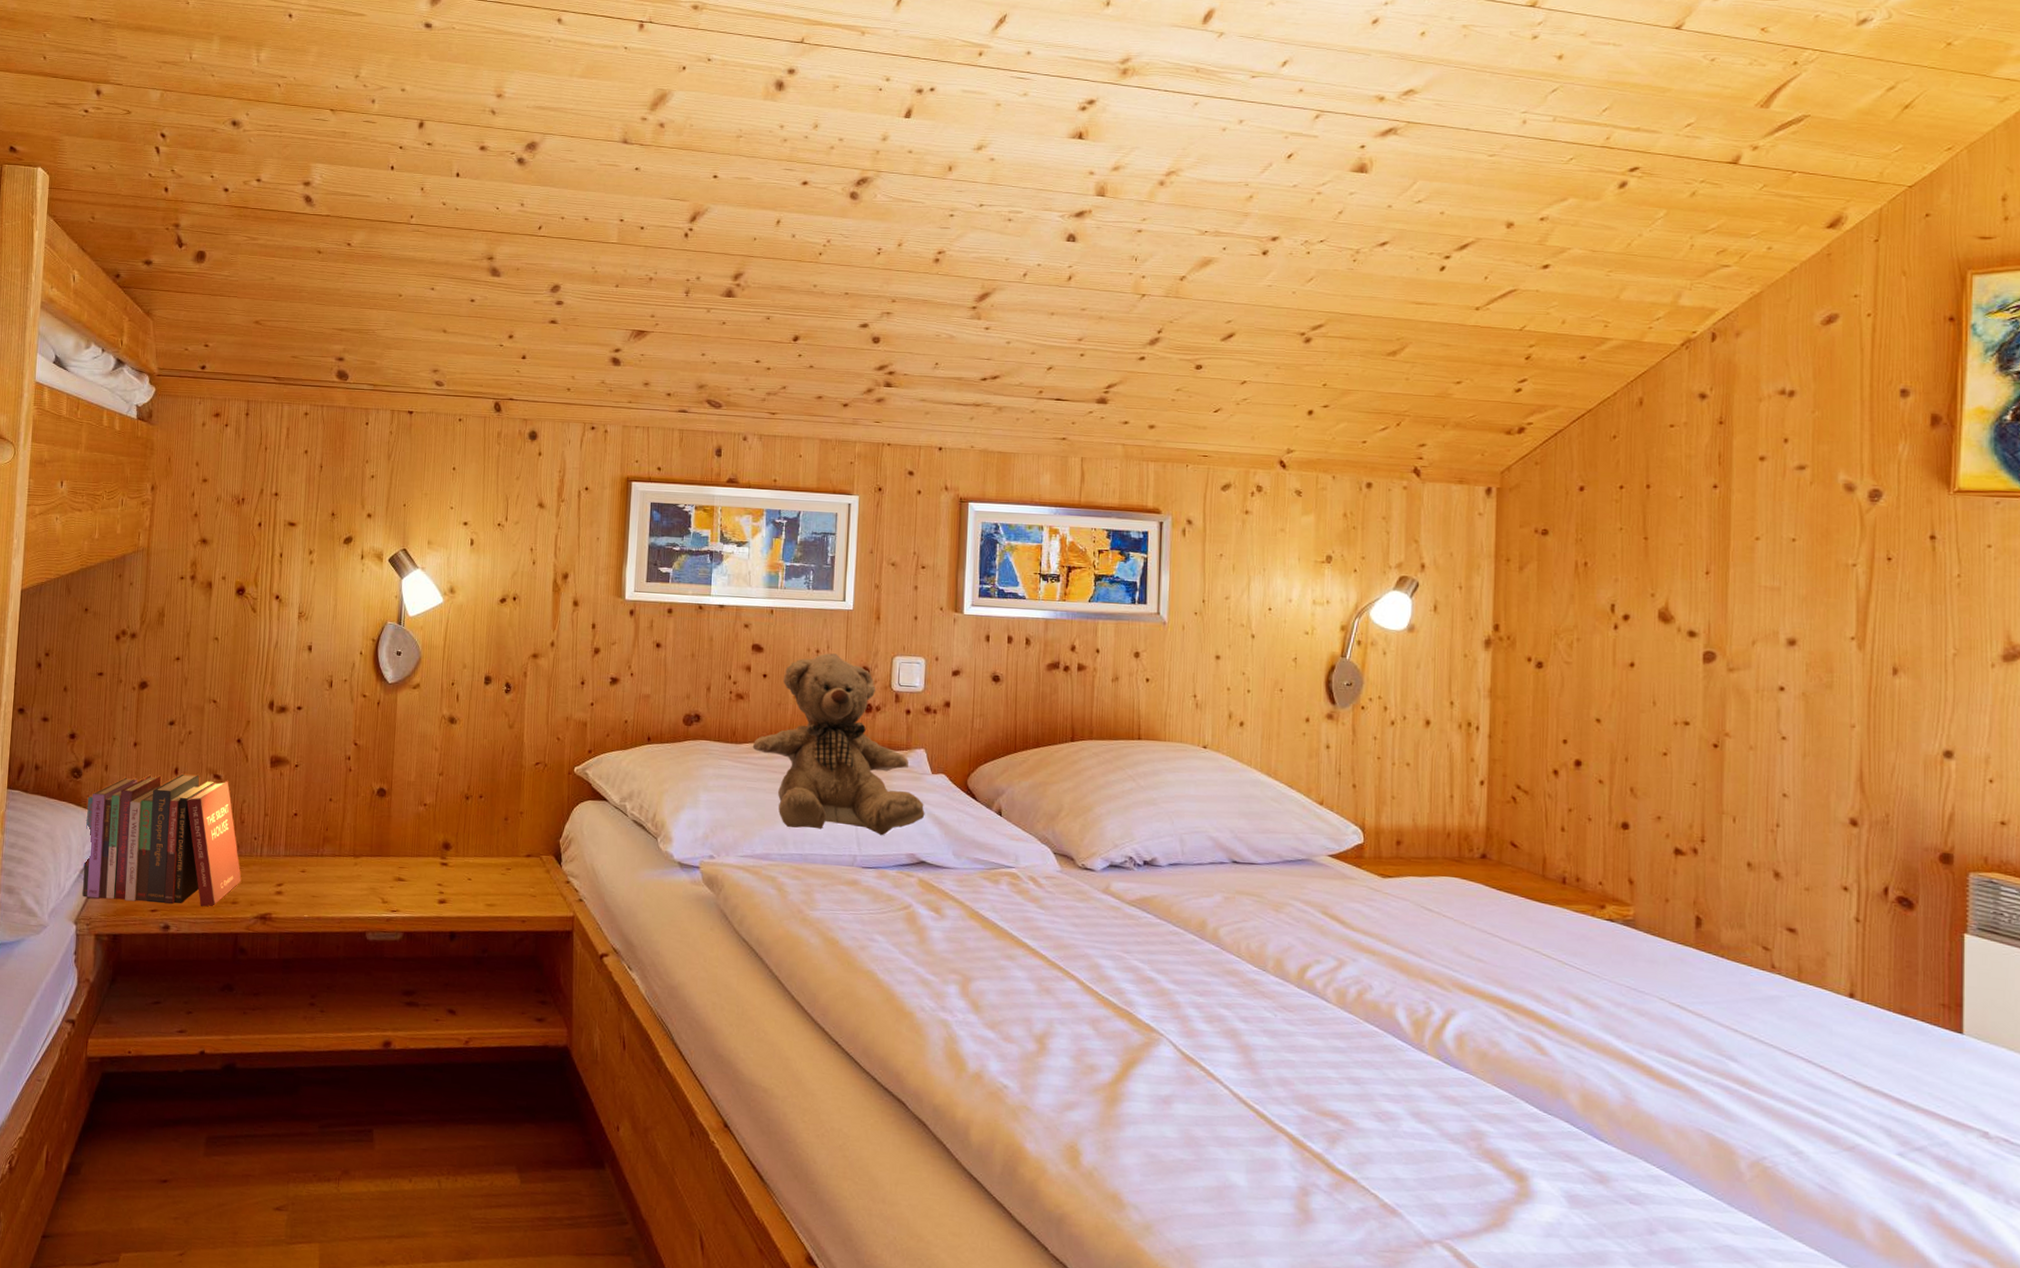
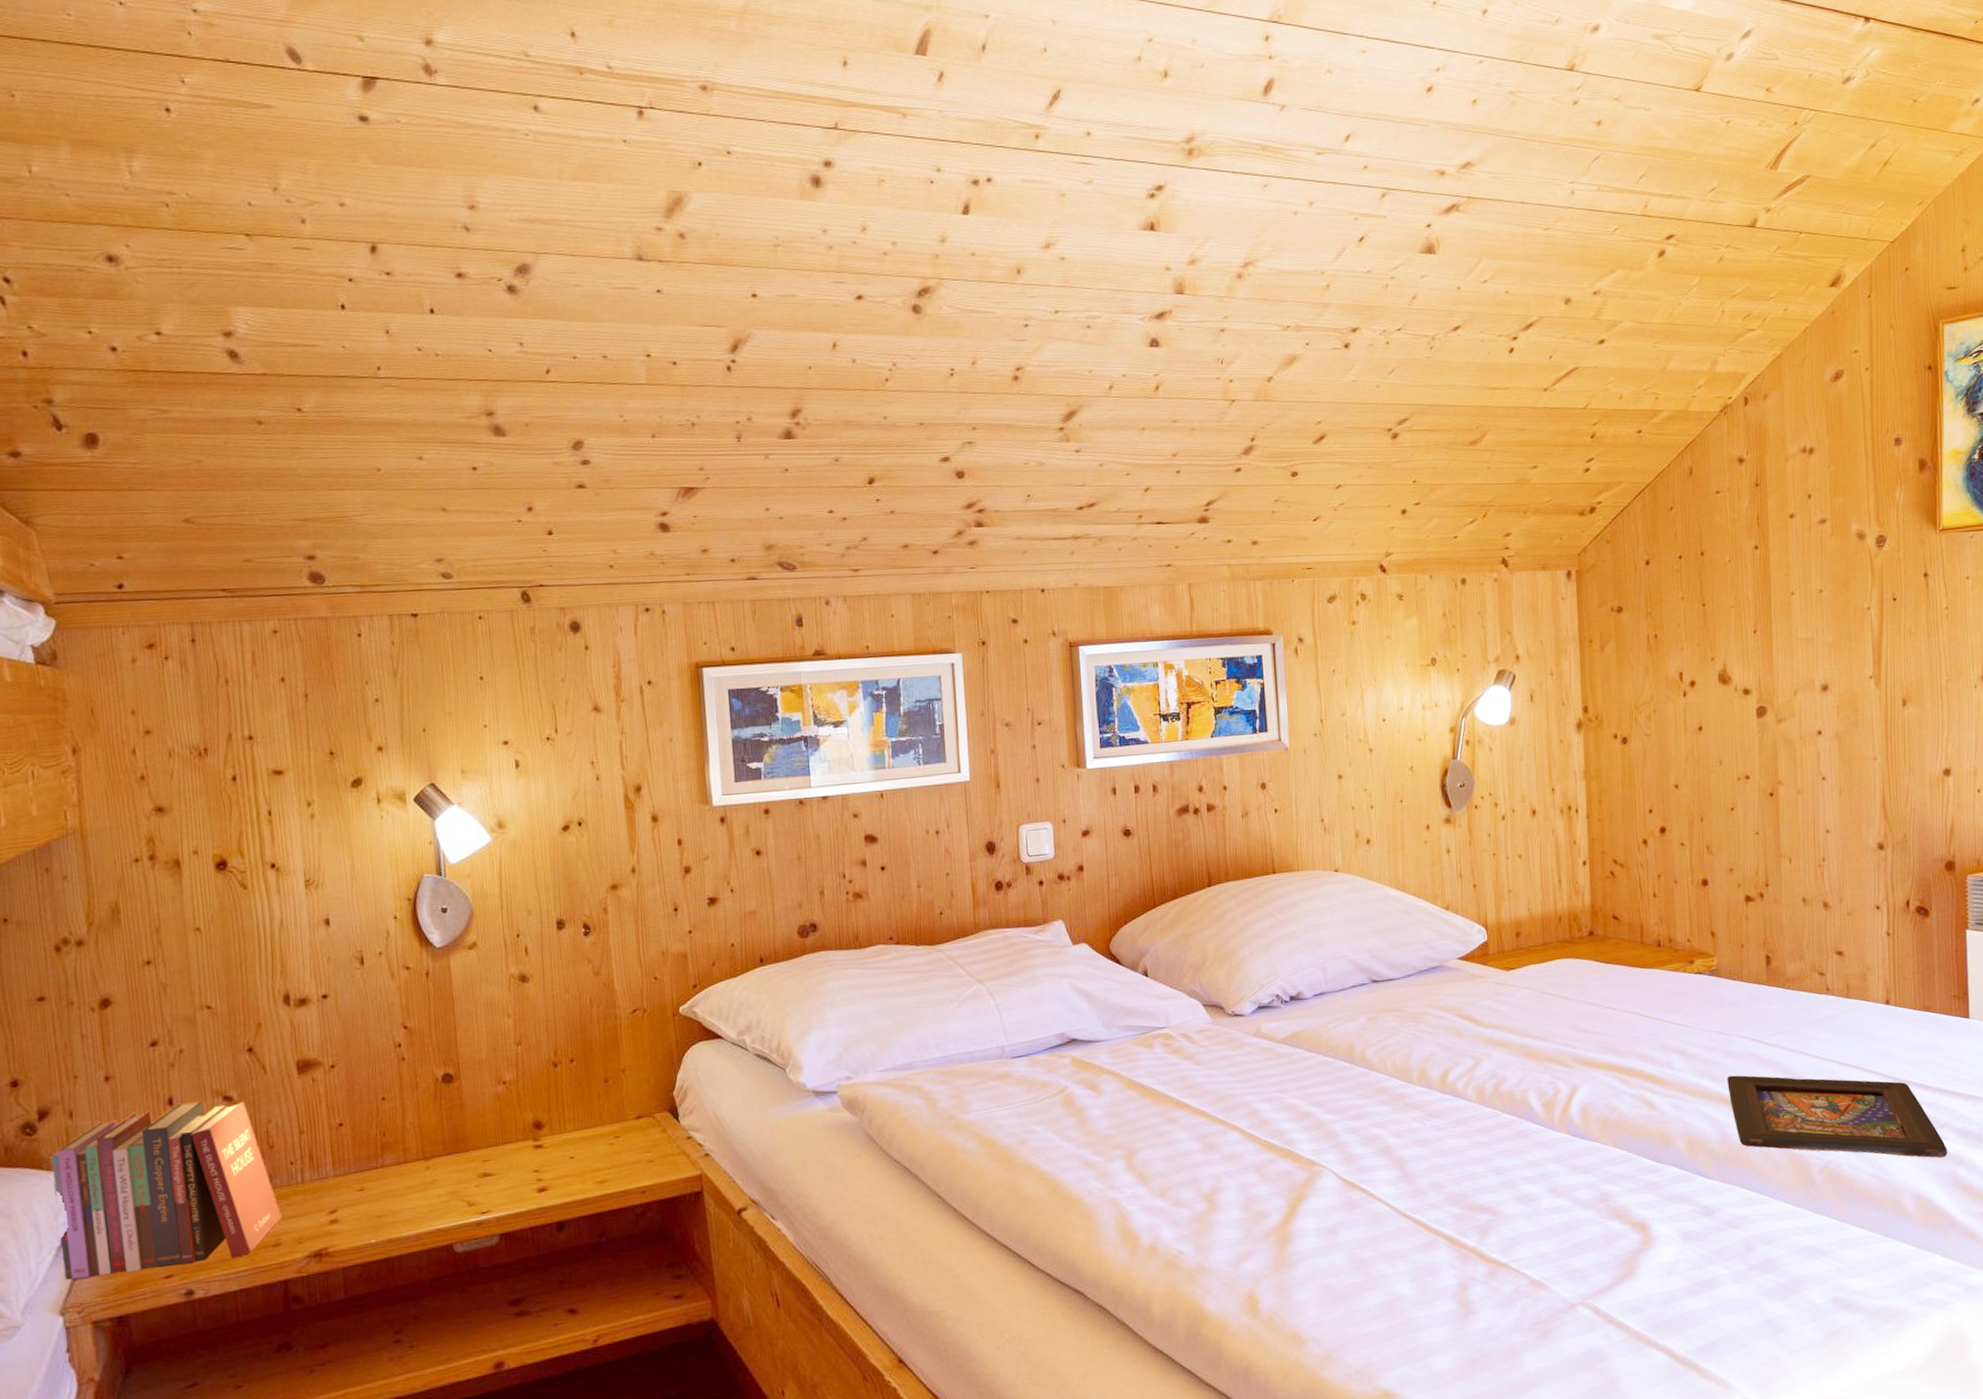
teddy bear: present [752,653,925,836] -> none [878,832,1071,1031]
tablet: none [1637,1037,1923,1187] -> present [1727,1075,1947,1159]

